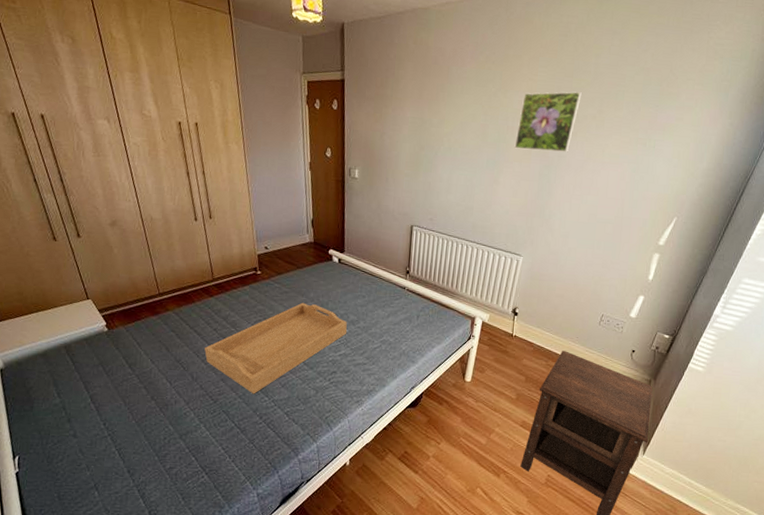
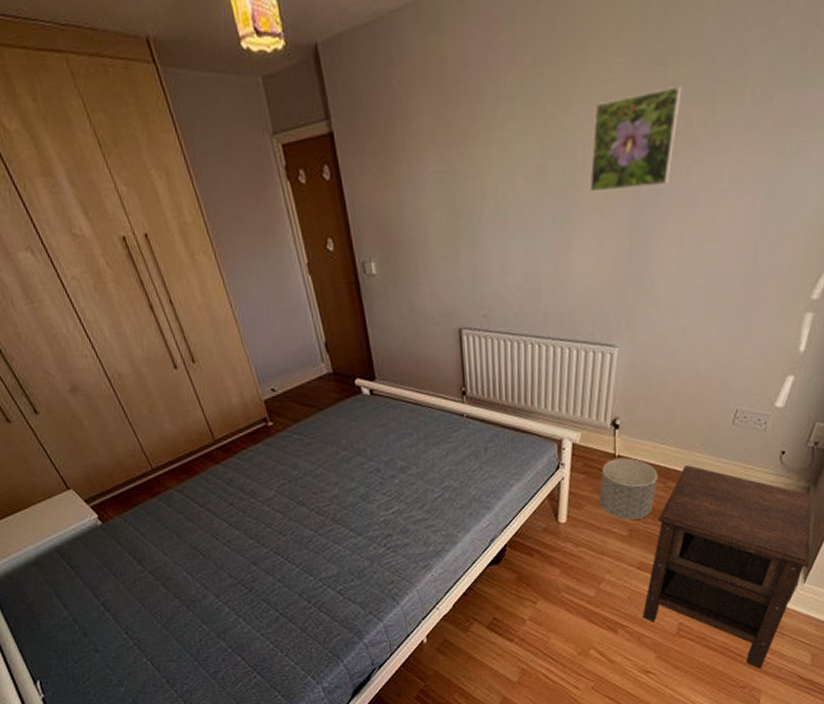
serving tray: present [204,302,347,394] -> none [223,453,397,575]
planter: none [497,338,543,387] -> present [599,458,659,520]

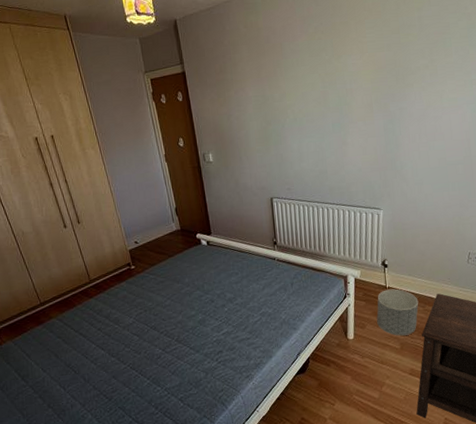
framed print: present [589,86,682,193] -> none [355,46,411,109]

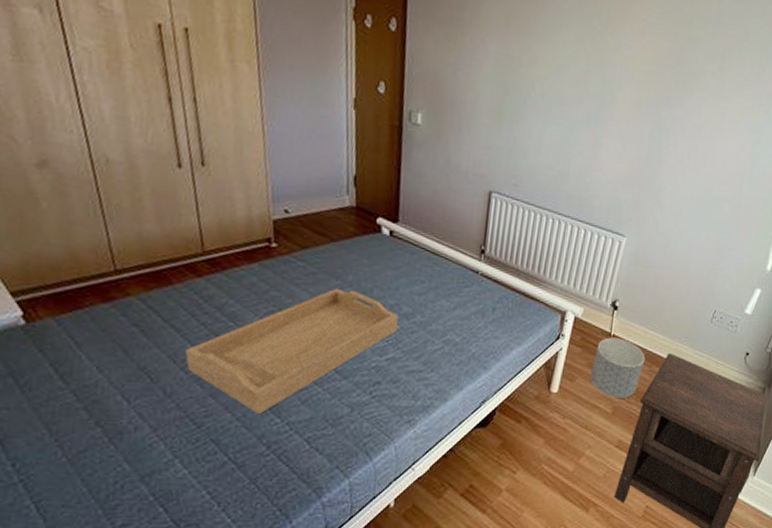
serving tray: none [92,289,227,386] -> present [185,288,398,415]

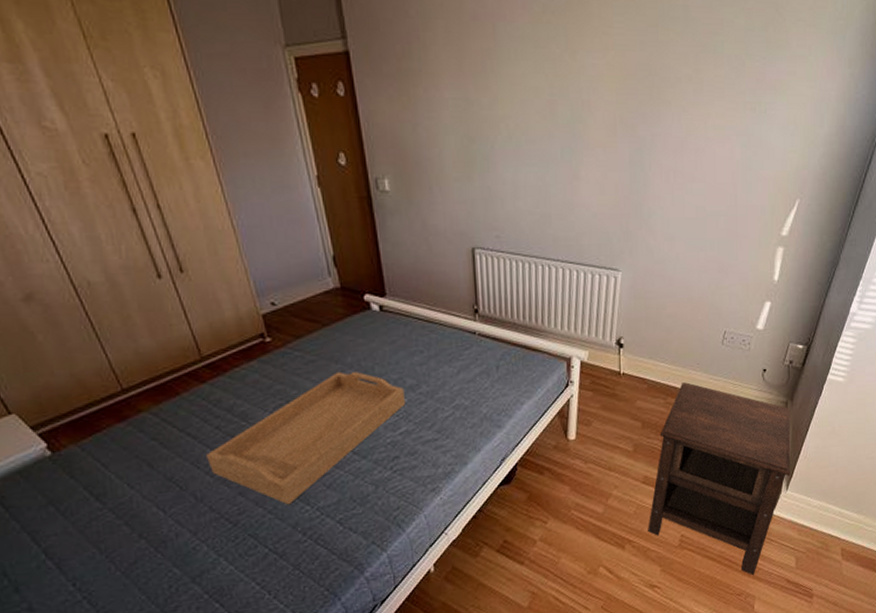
planter: present [590,337,646,398] -> none [606,375,659,436]

